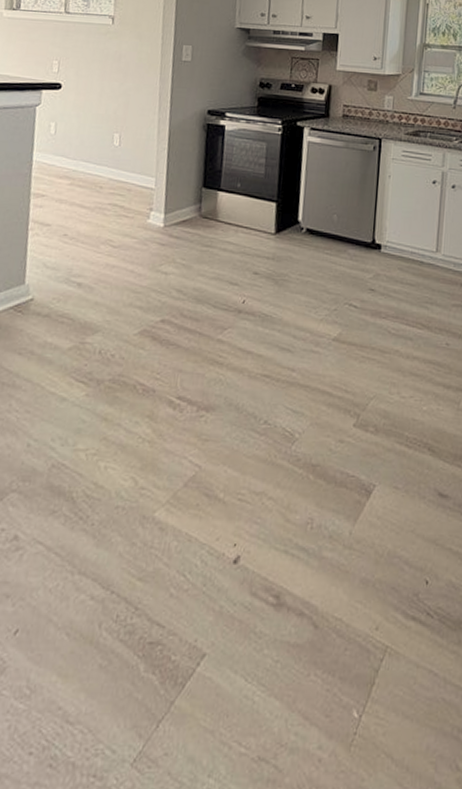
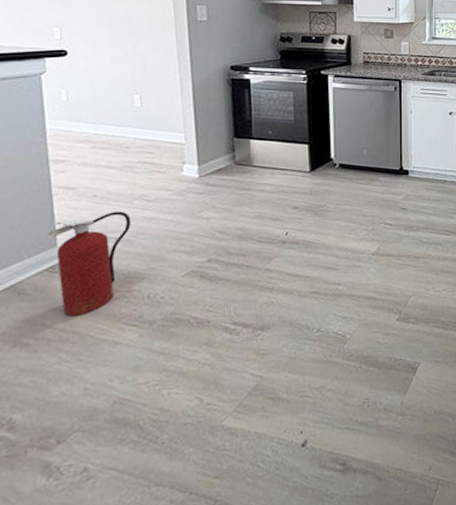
fire extinguisher: none [17,254,95,362] -> present [47,211,131,317]

